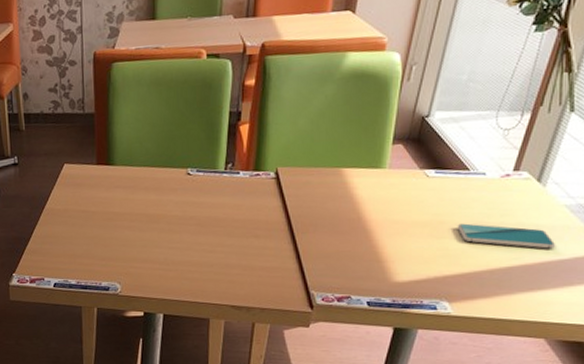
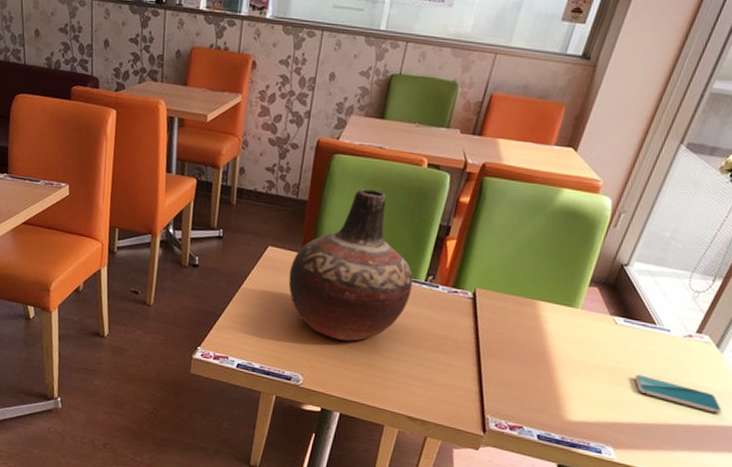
vase: none [89,90,213,243] -> present [288,189,413,341]

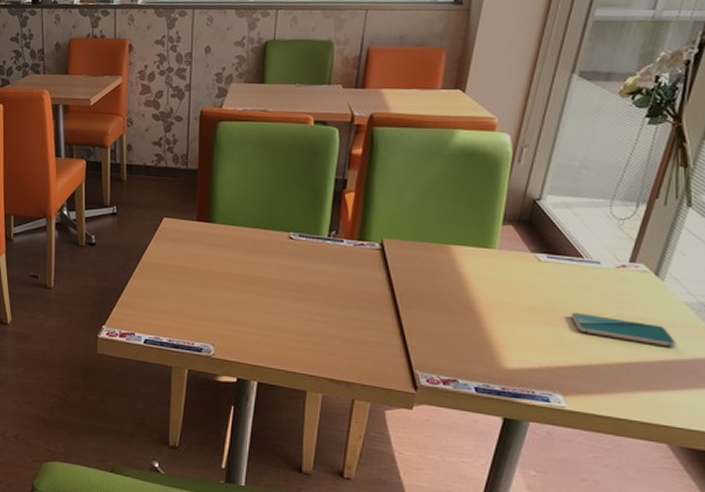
vase: present [288,189,413,341] -> none [188,152,316,305]

